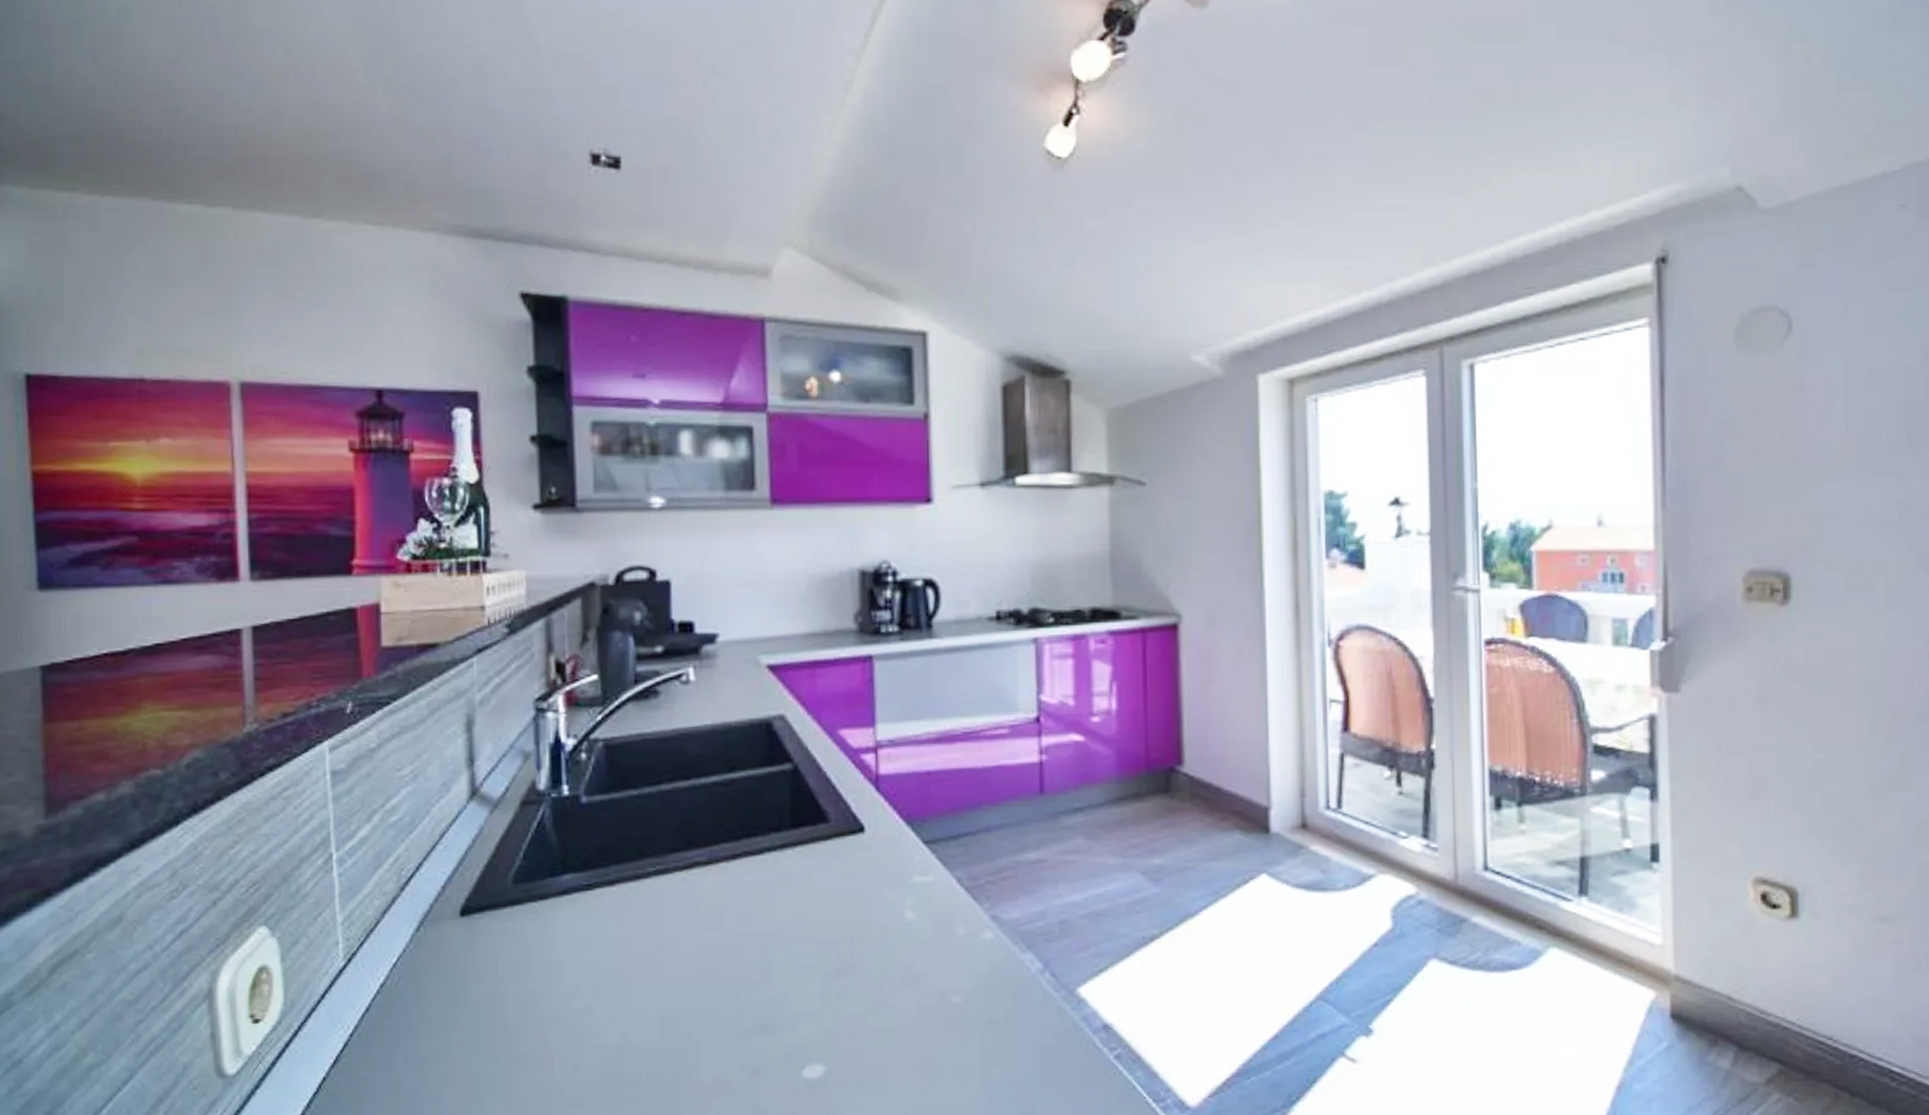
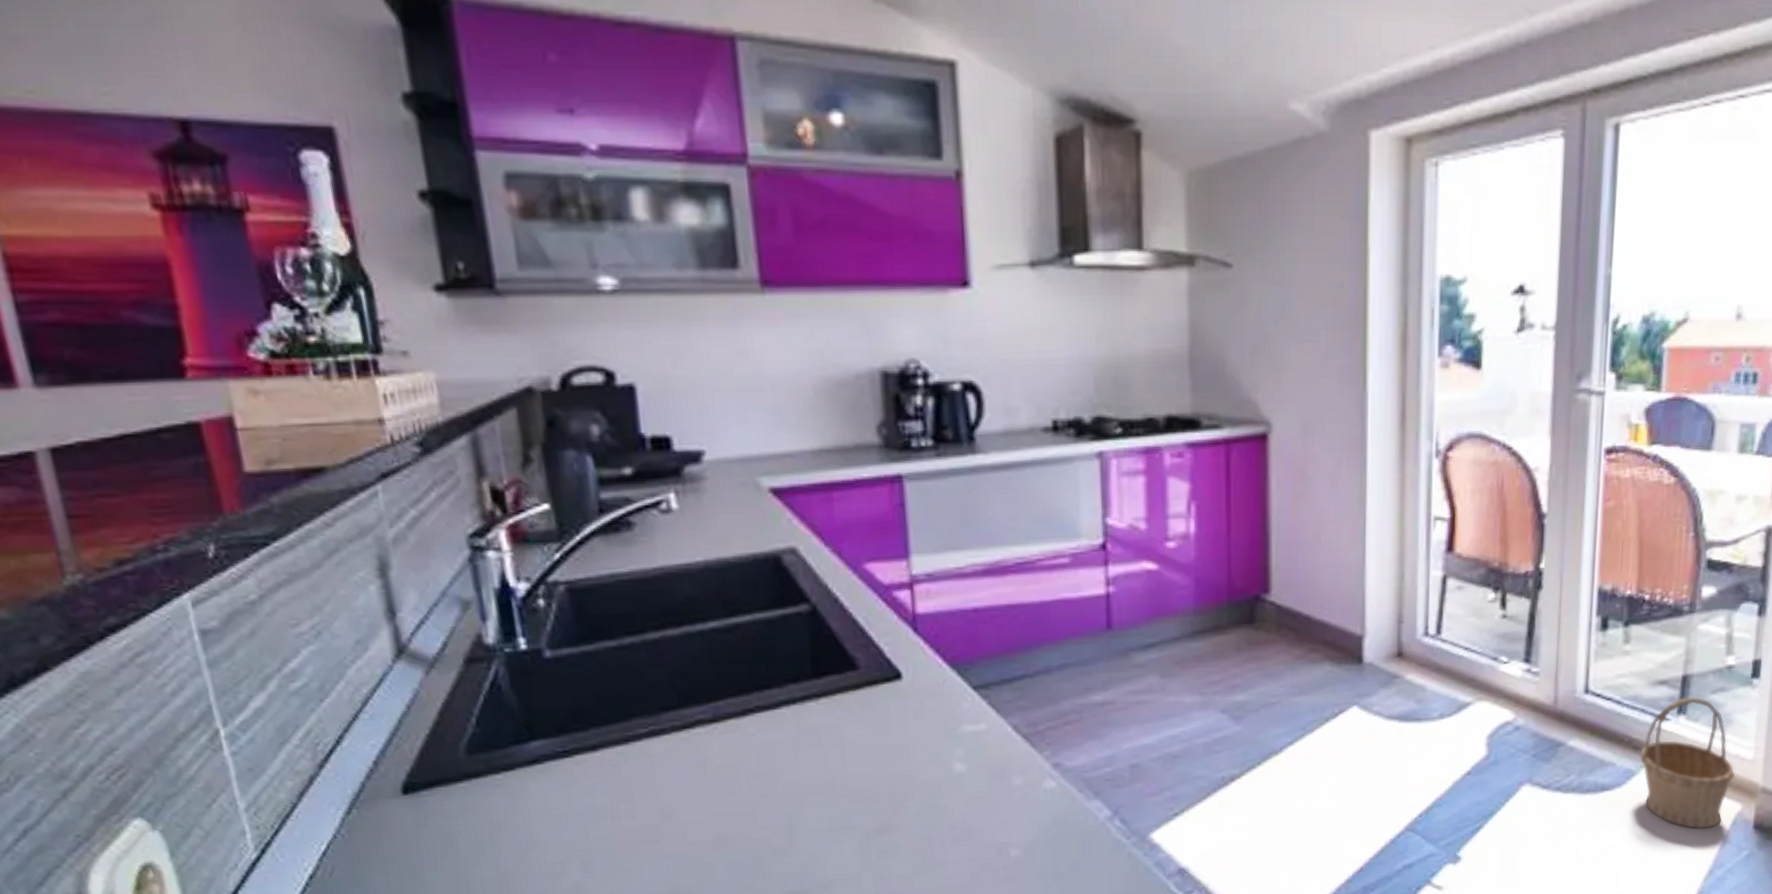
basket: none [1544,877,1646,1016] -> present [1639,696,1736,829]

